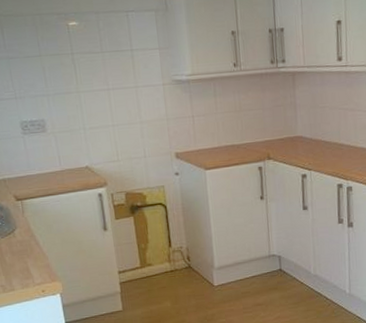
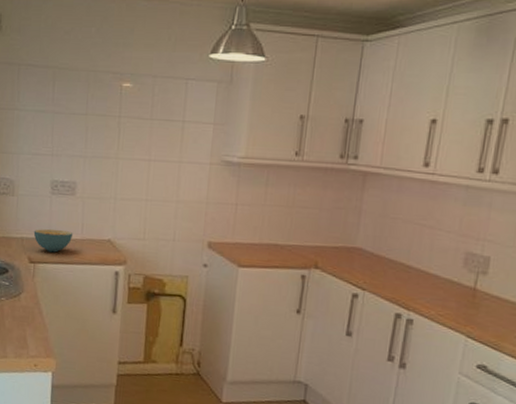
cereal bowl: none [14,165,53,188] -> present [33,229,74,253]

